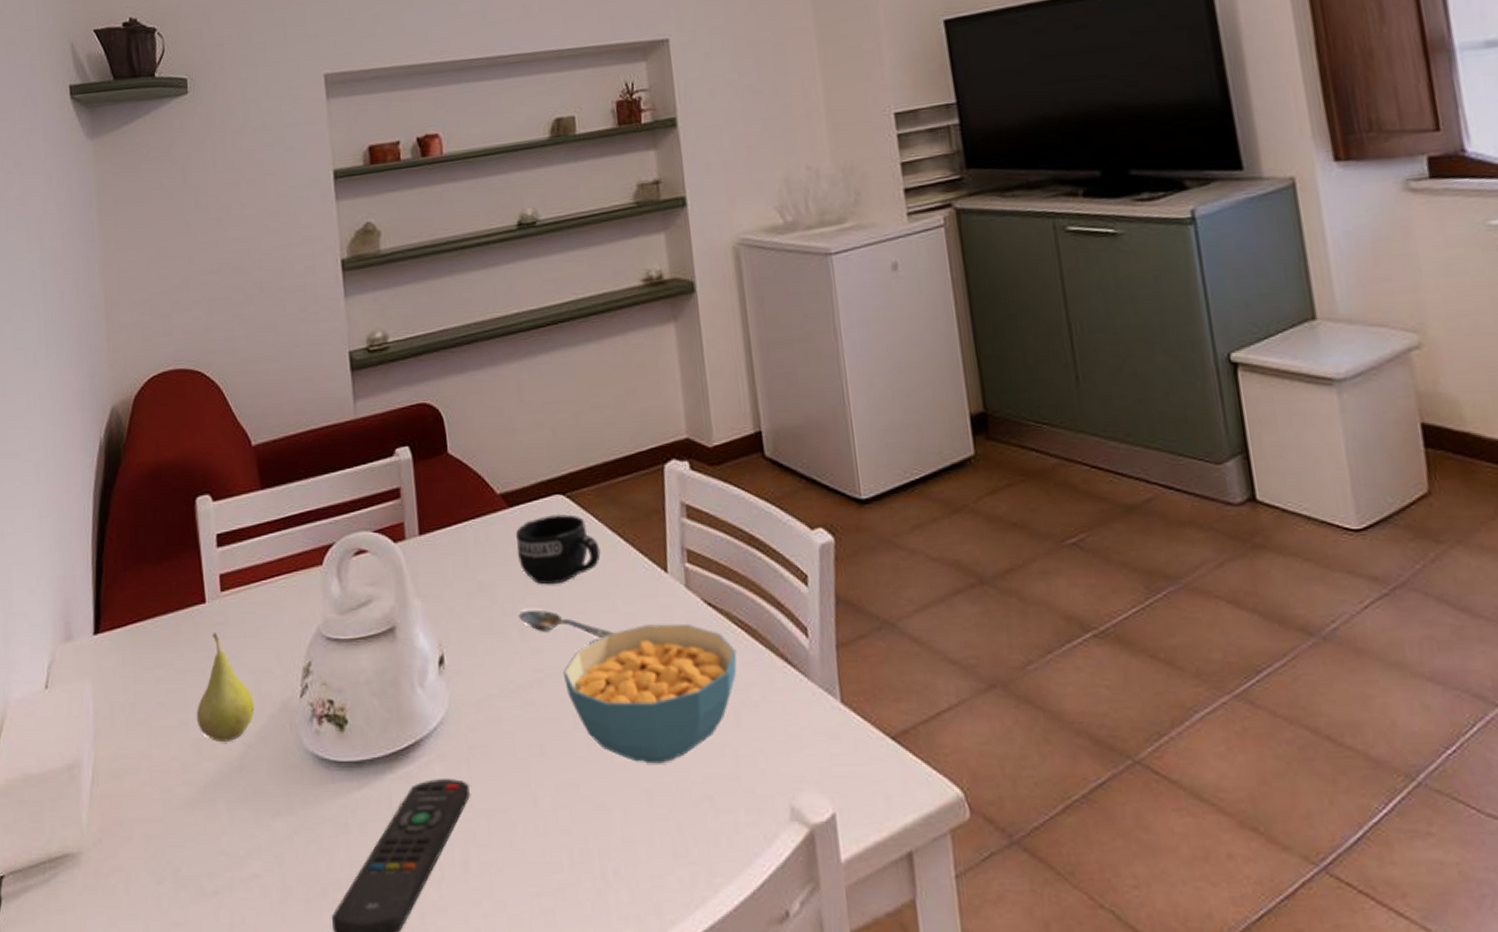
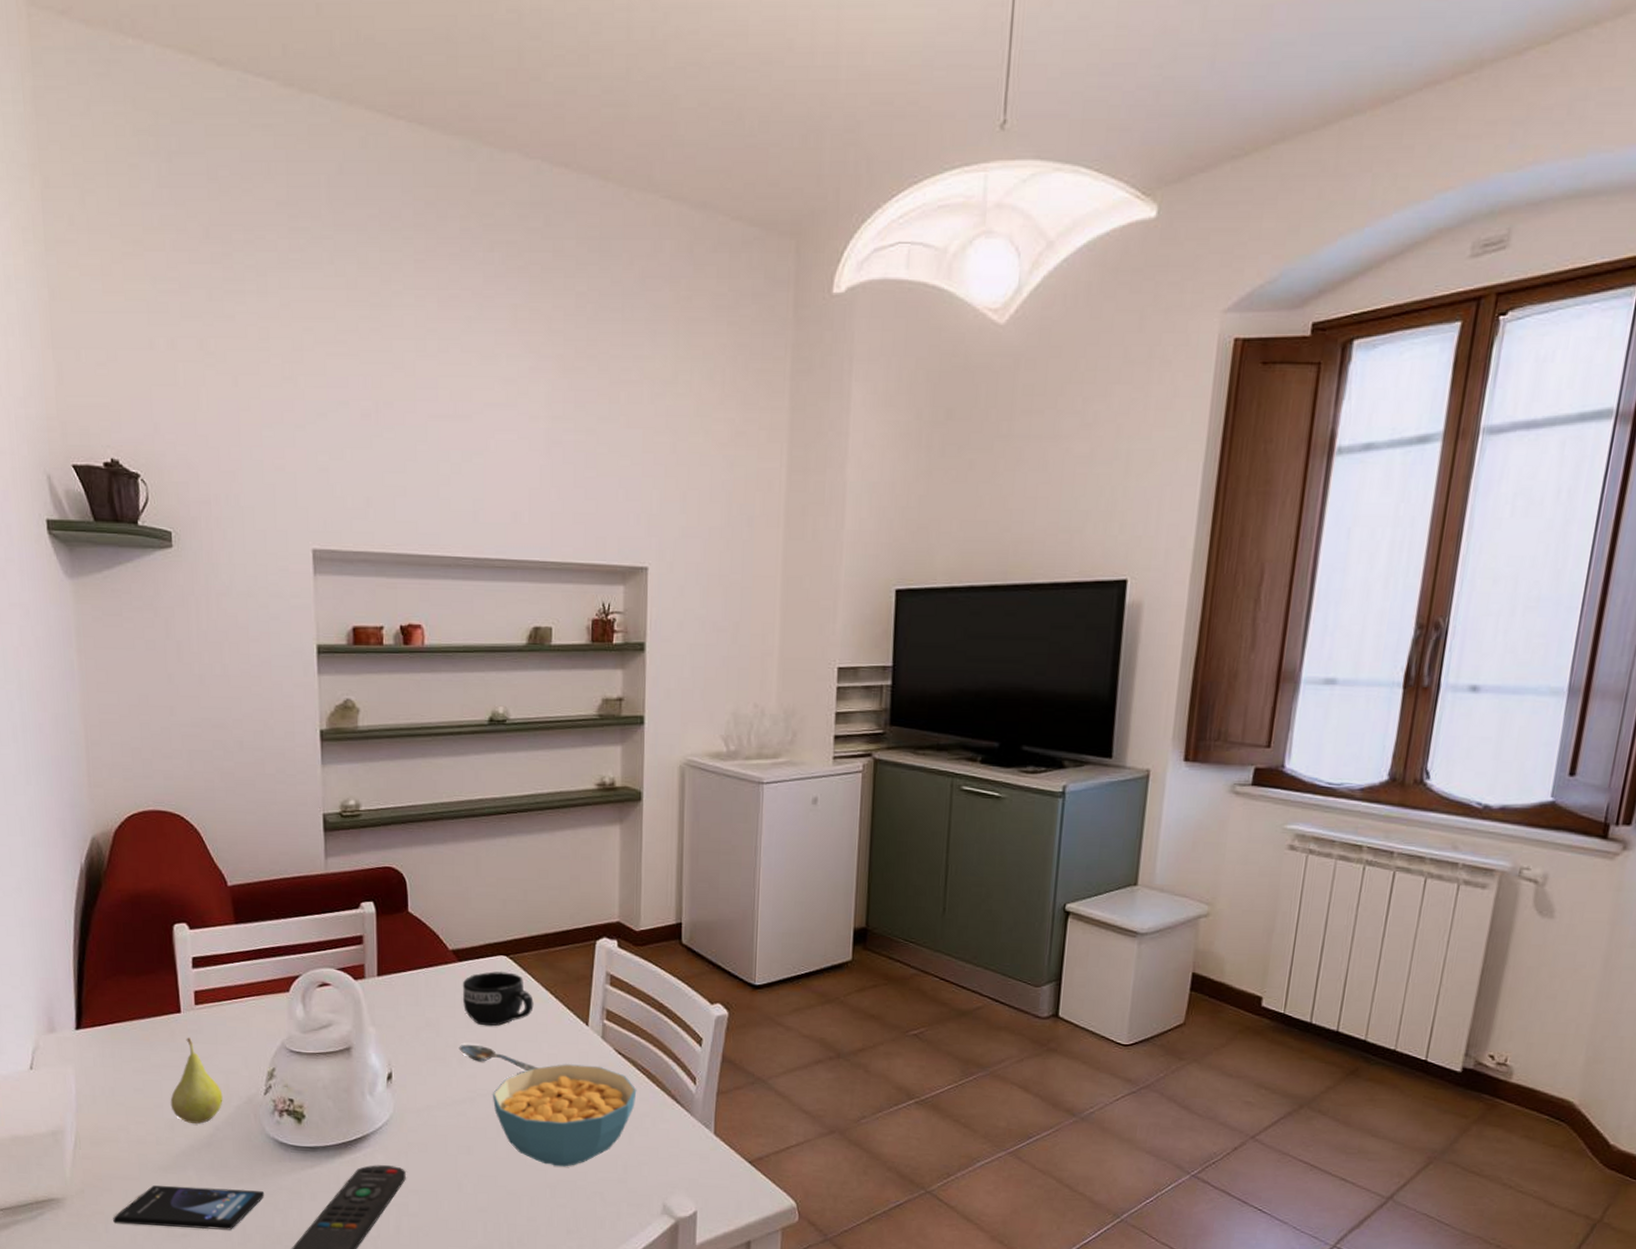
smartphone: none [134,824,306,883] -> present [113,1185,265,1230]

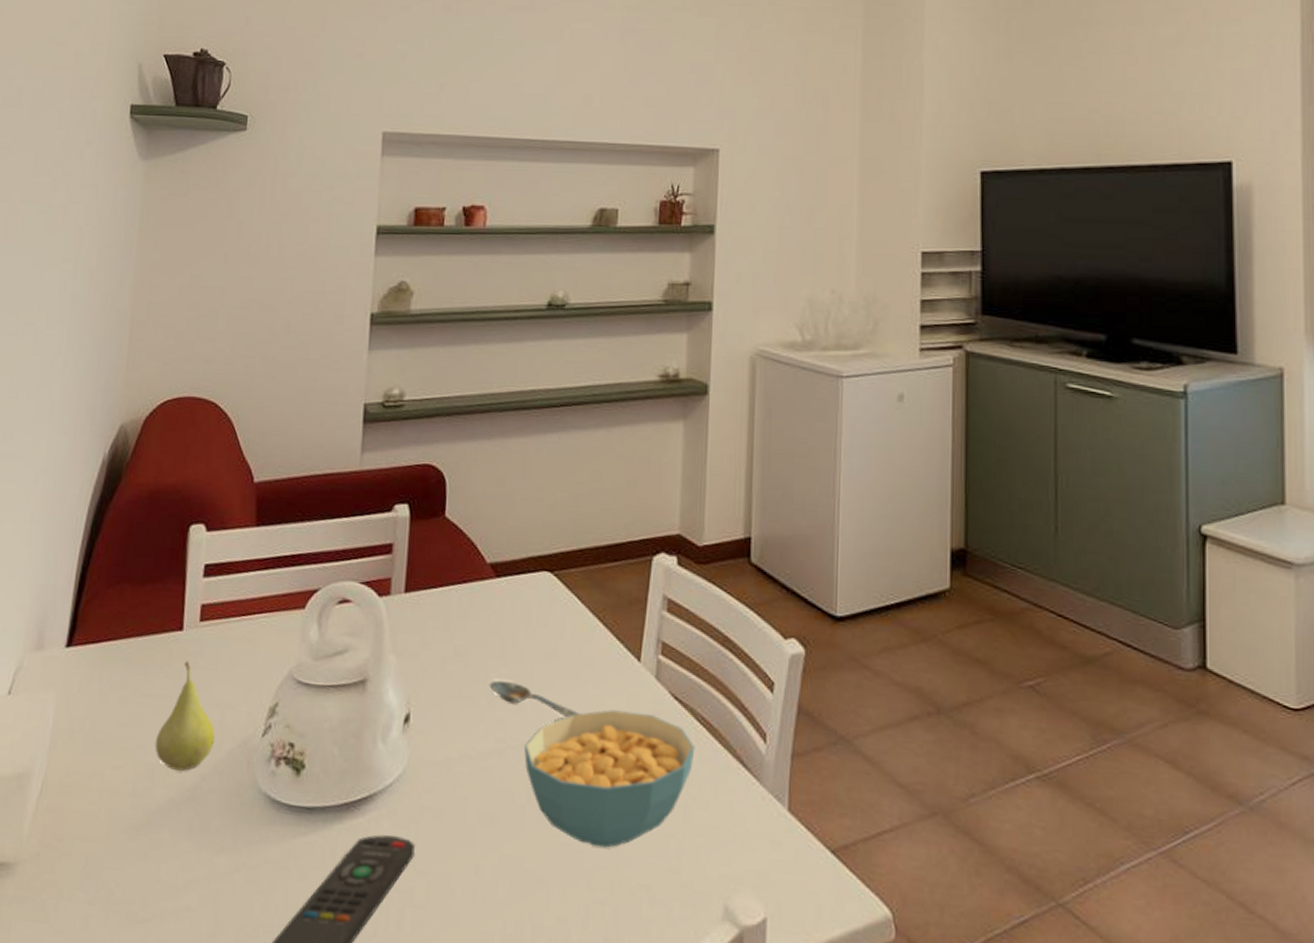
smartphone: present [113,1185,265,1230] -> none [66,850,247,916]
mug: present [462,971,534,1027] -> none [497,590,579,659]

